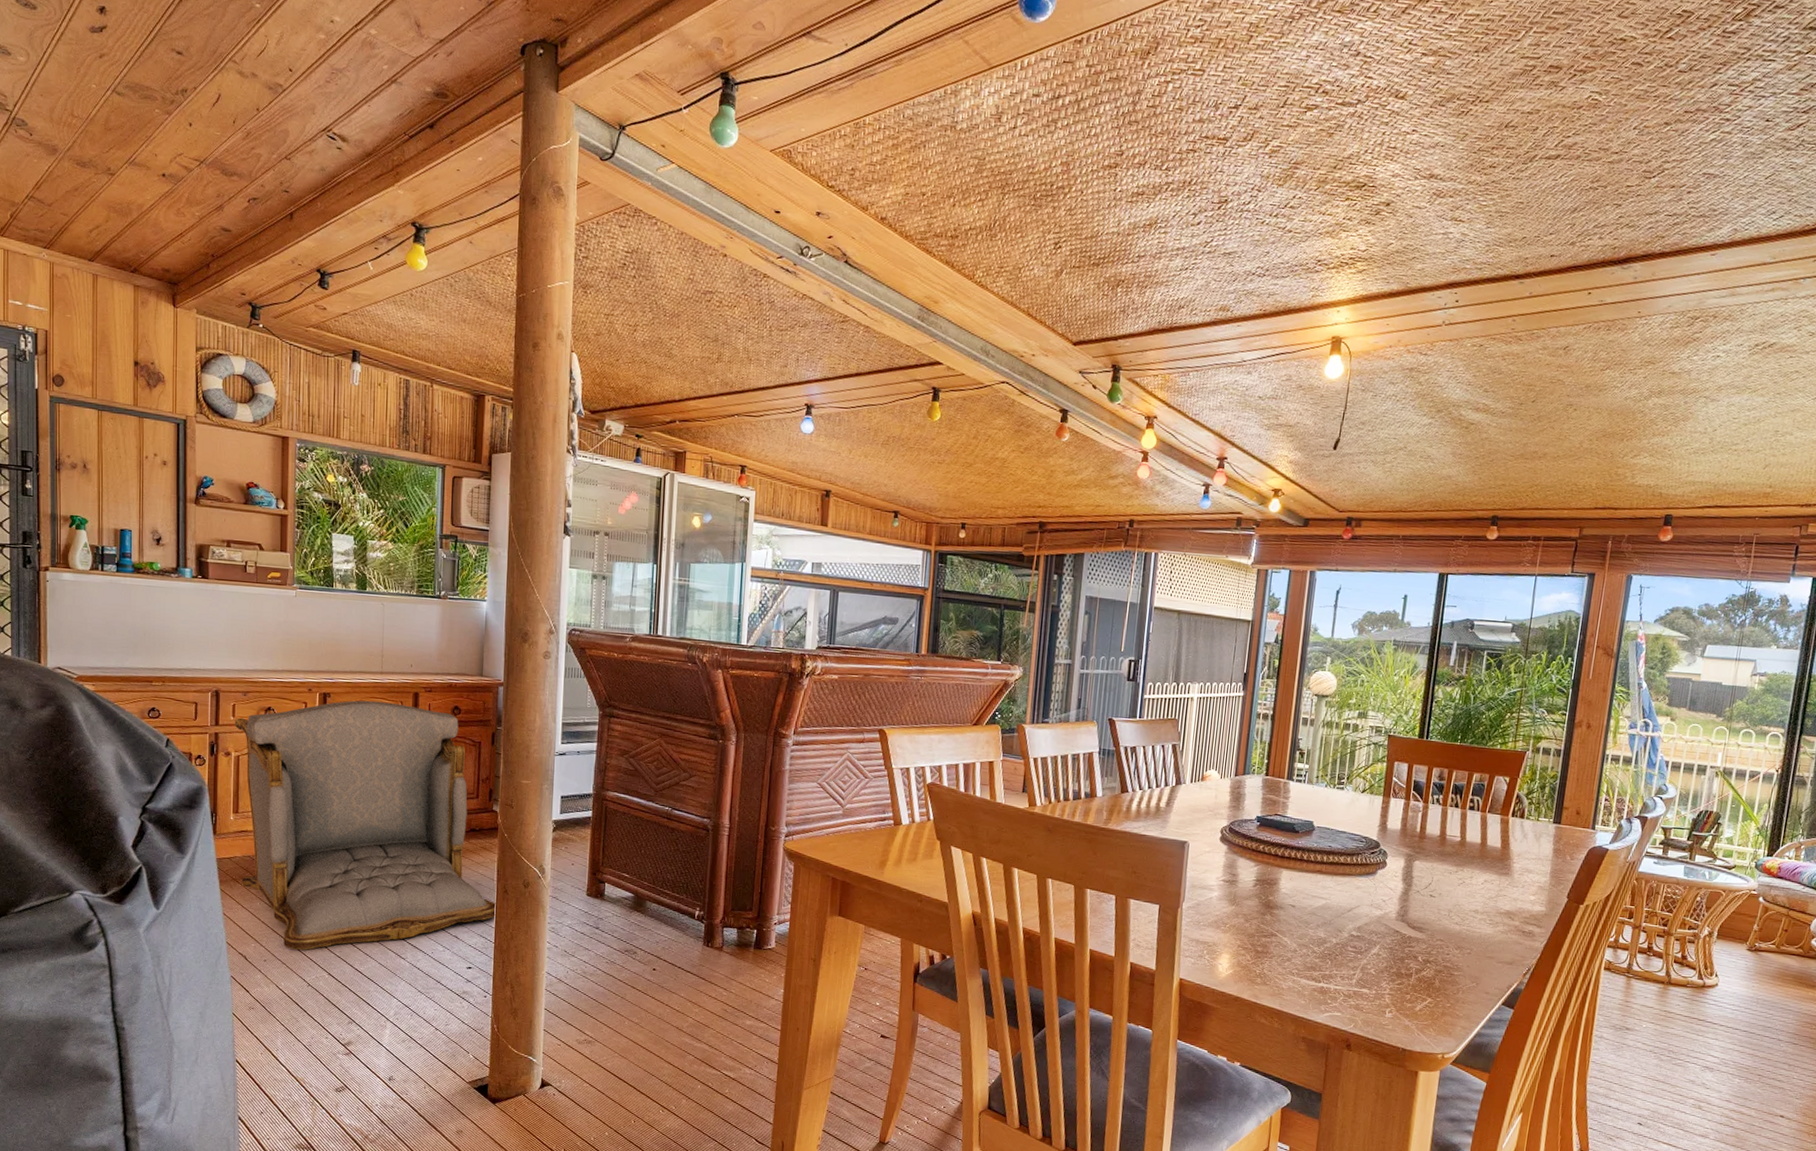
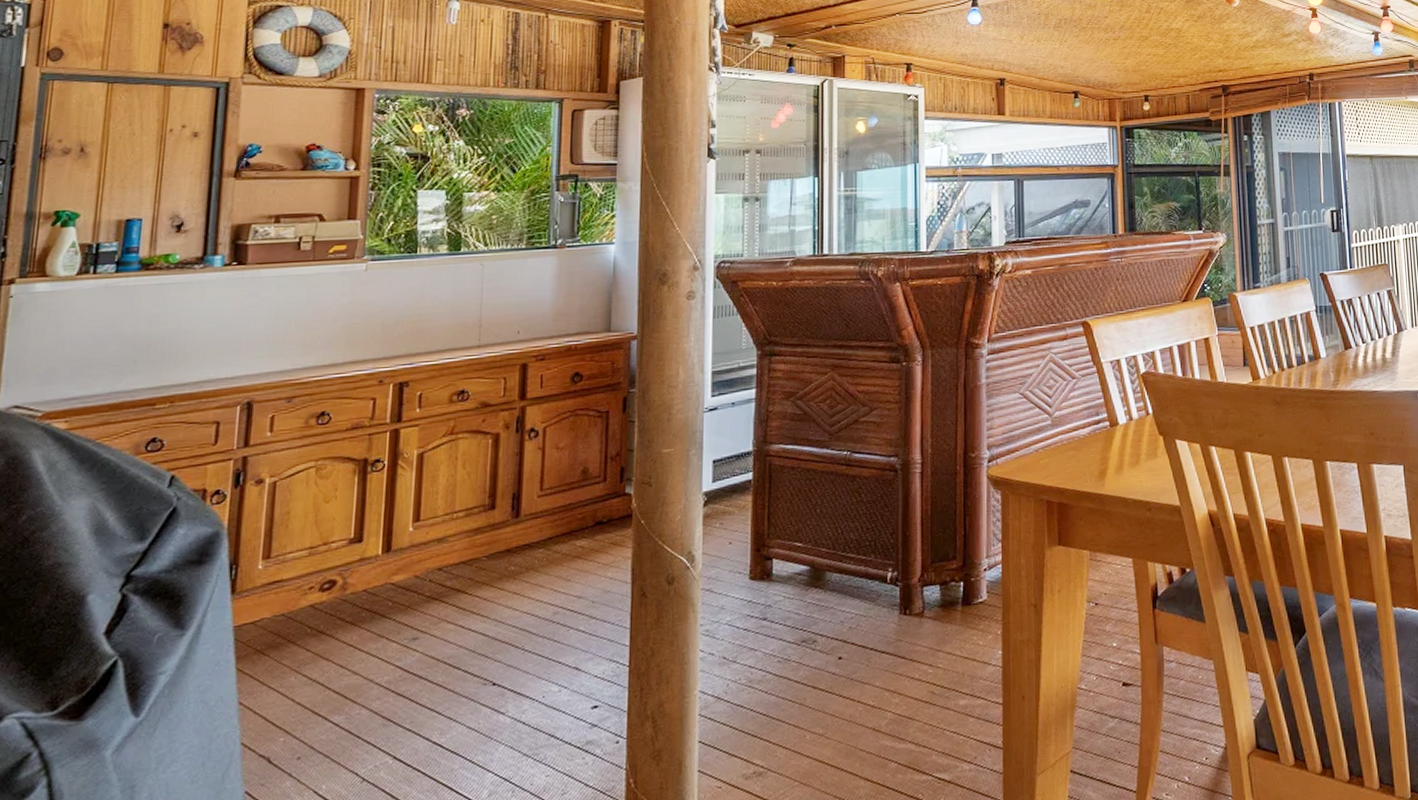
armchair: present [234,700,497,950] -> none [270,380,632,734]

